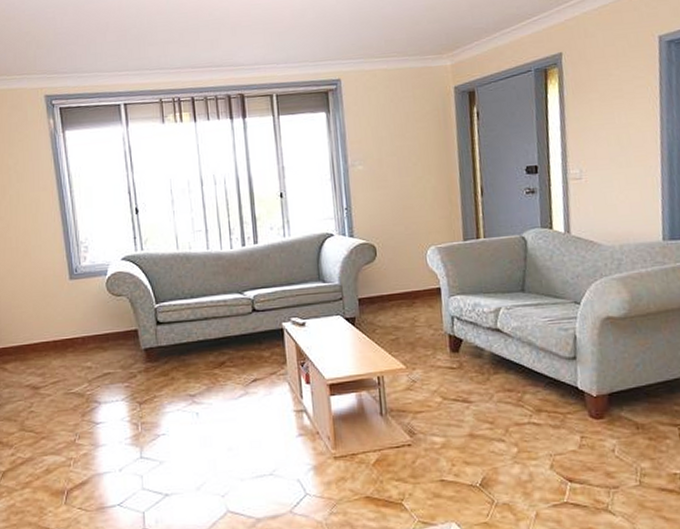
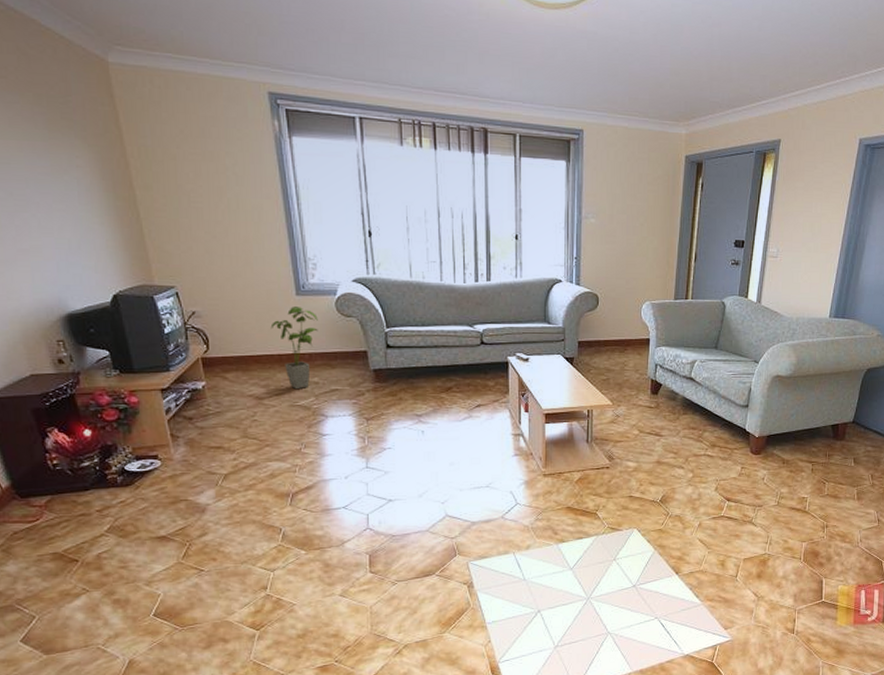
house plant: none [46,291,90,376] -> present [270,307,318,390]

